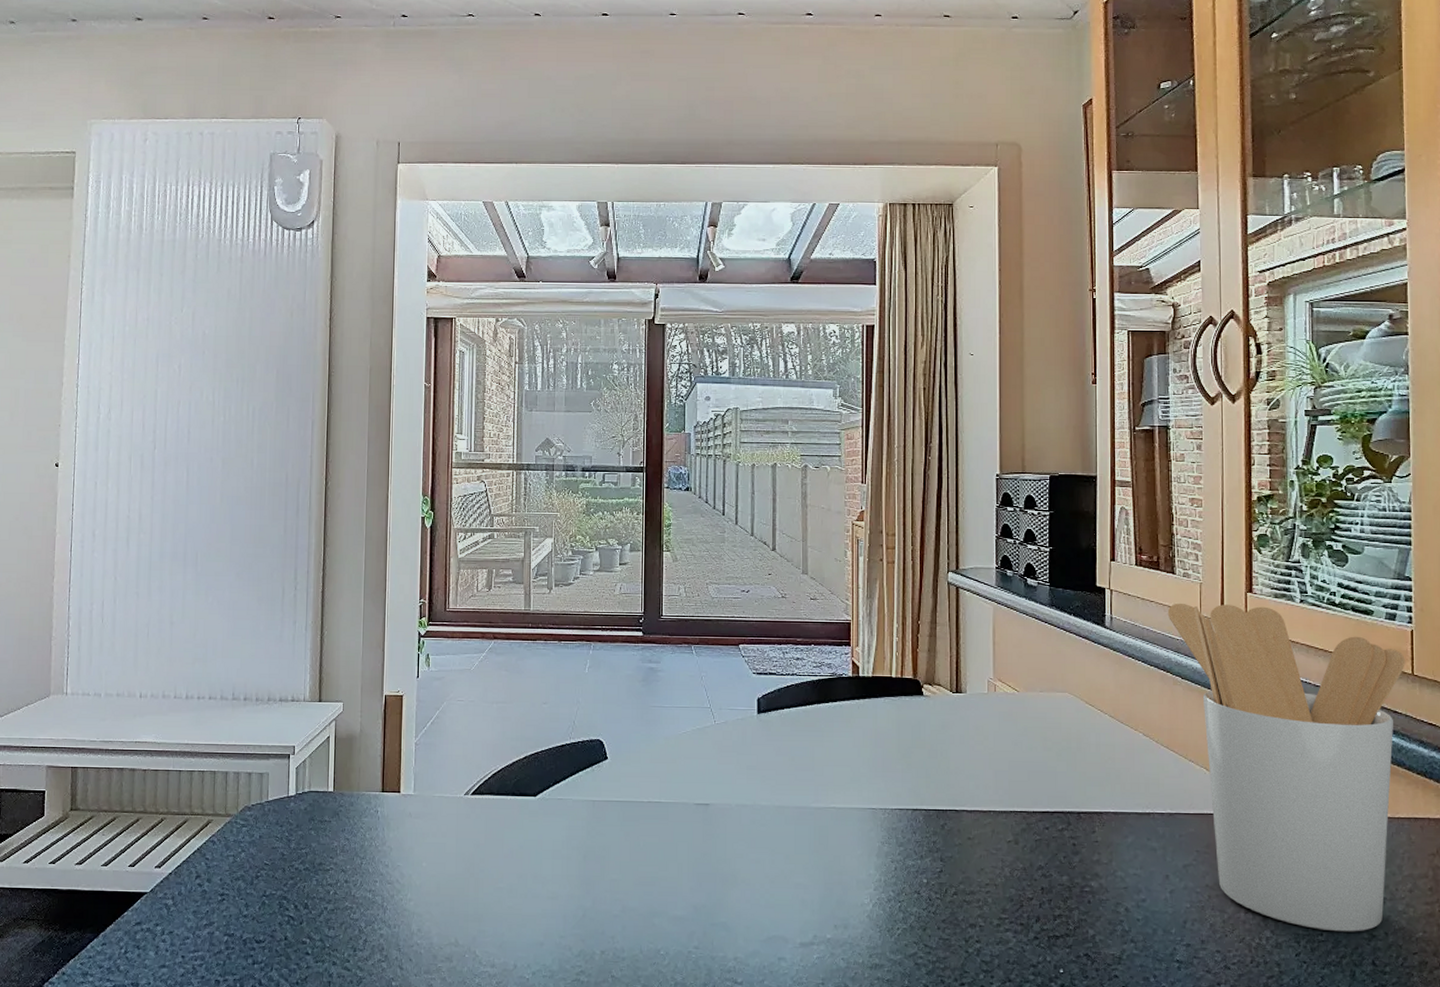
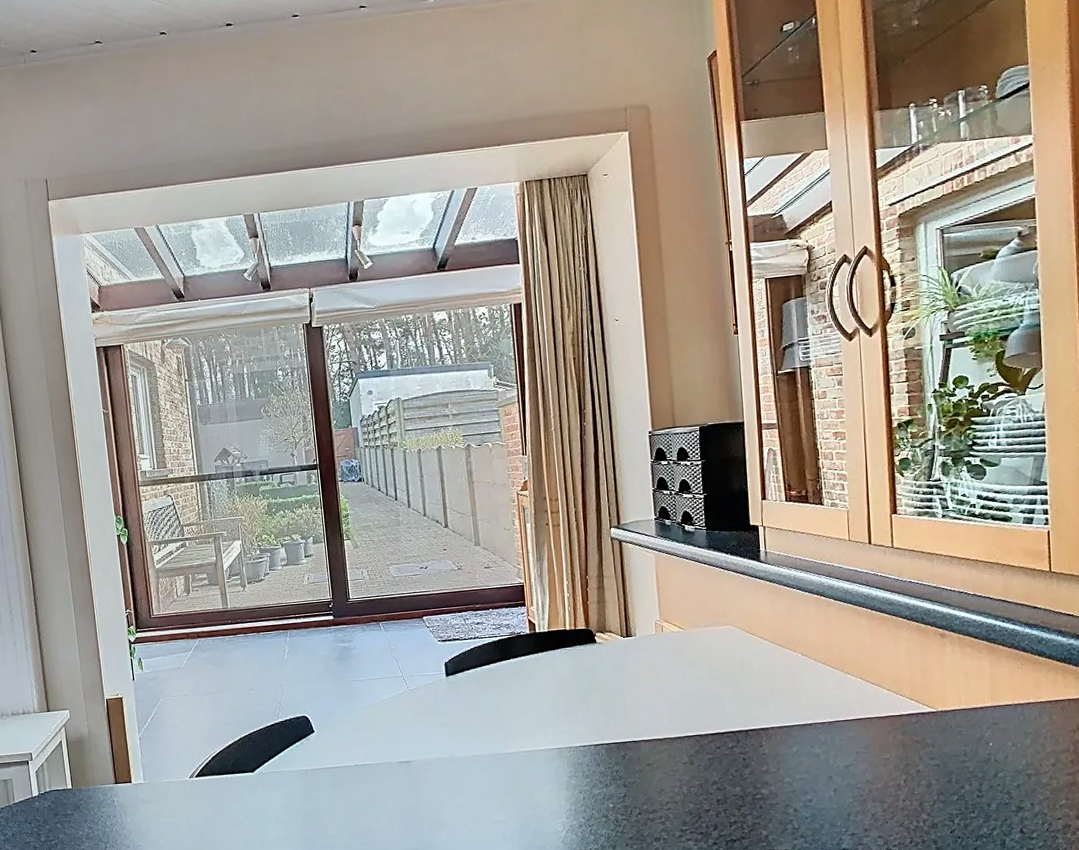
utensil holder: present [1167,603,1405,932] -> none [818,525,1043,808]

